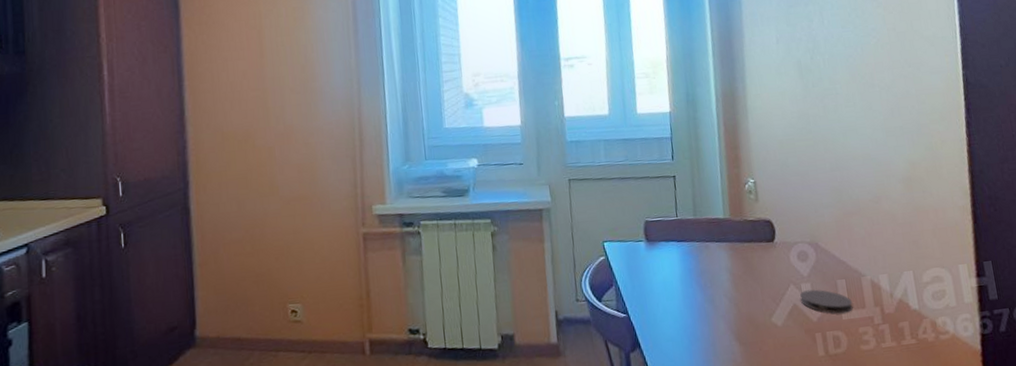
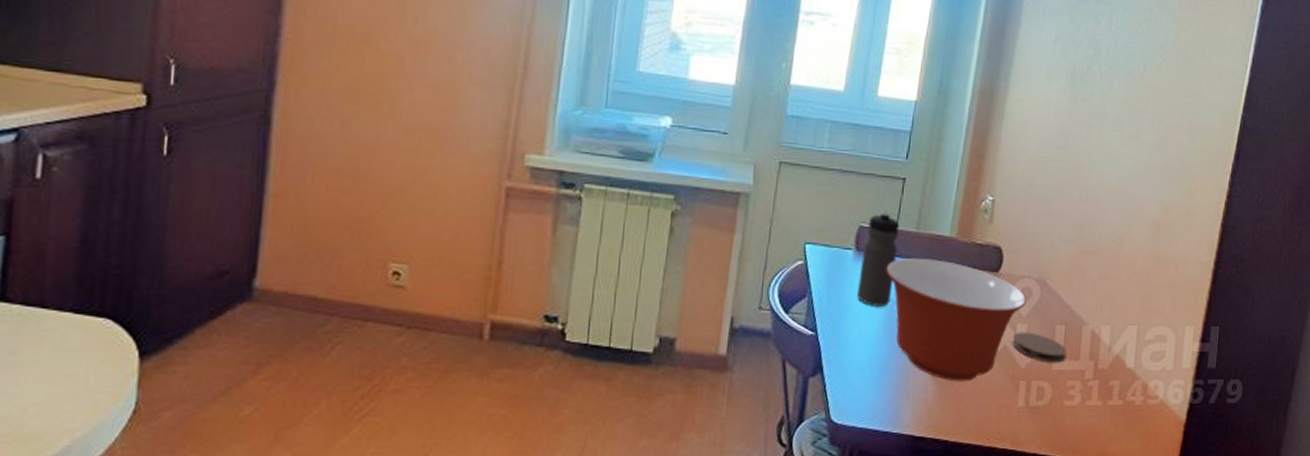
water bottle: none [652,205,685,286] -> present [857,211,900,306]
mixing bowl: none [675,239,805,341] -> present [886,258,1027,381]

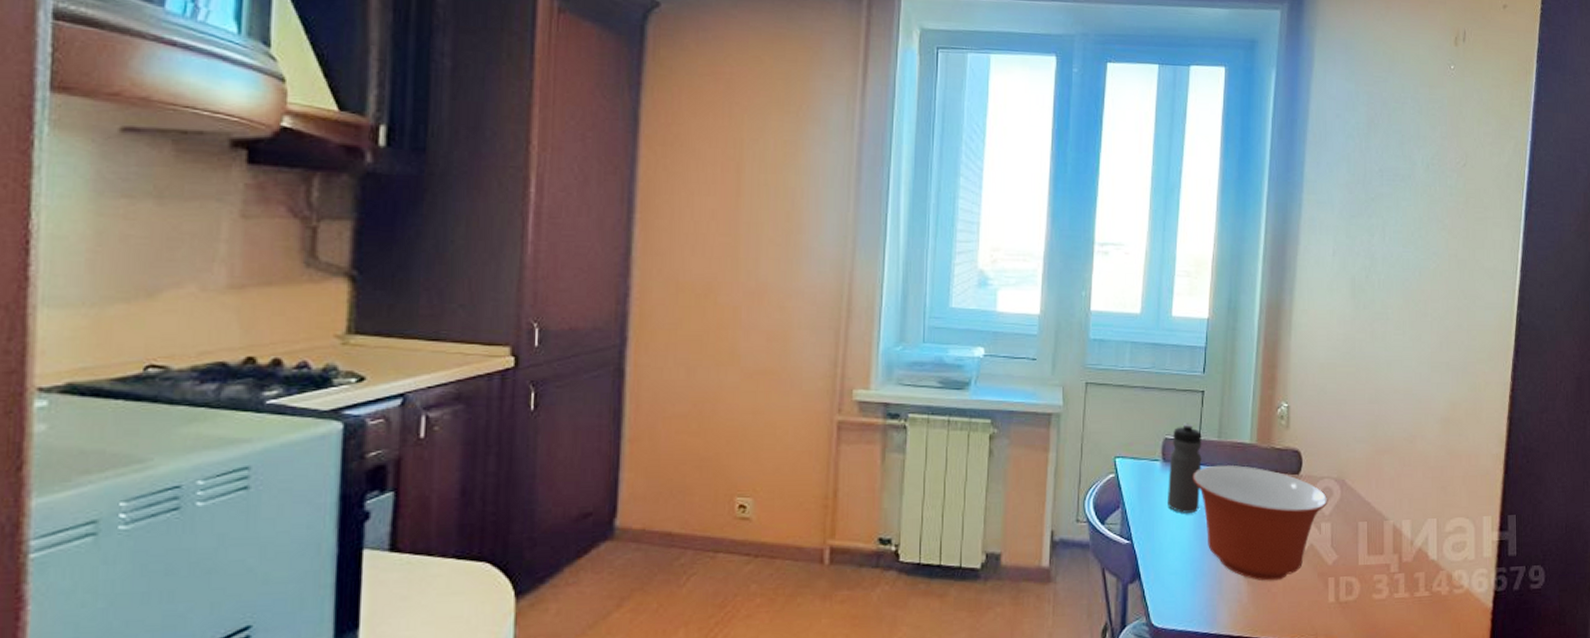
coaster: present [1012,332,1067,363] -> none [1317,530,1371,558]

